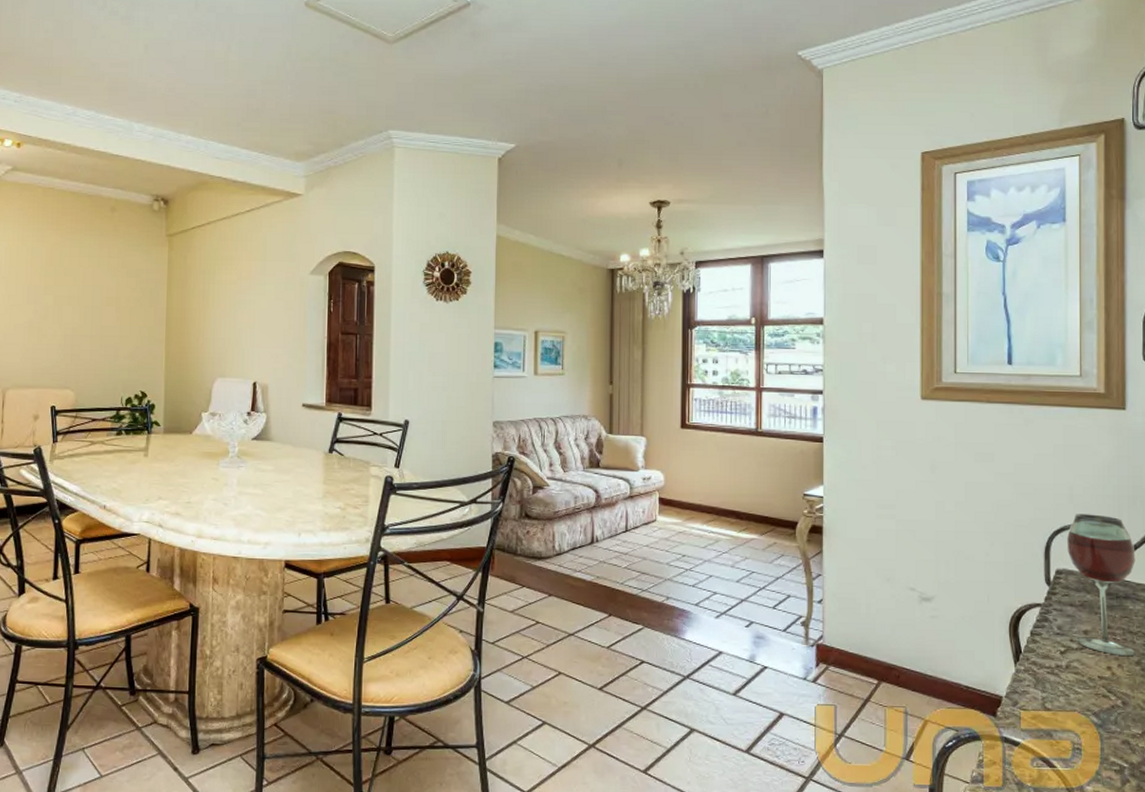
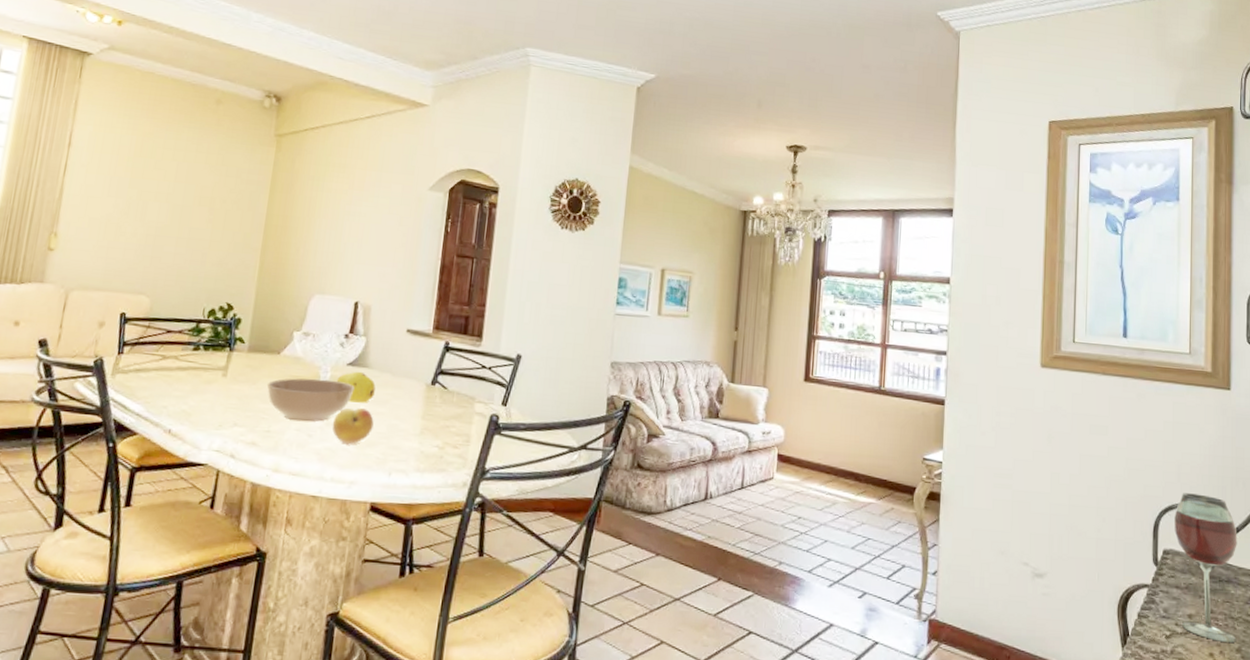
bowl: none [183,453,261,492] -> present [266,378,355,422]
fruit: none [244,444,279,473] -> present [336,371,376,403]
fruit: none [244,477,281,509] -> present [332,408,374,444]

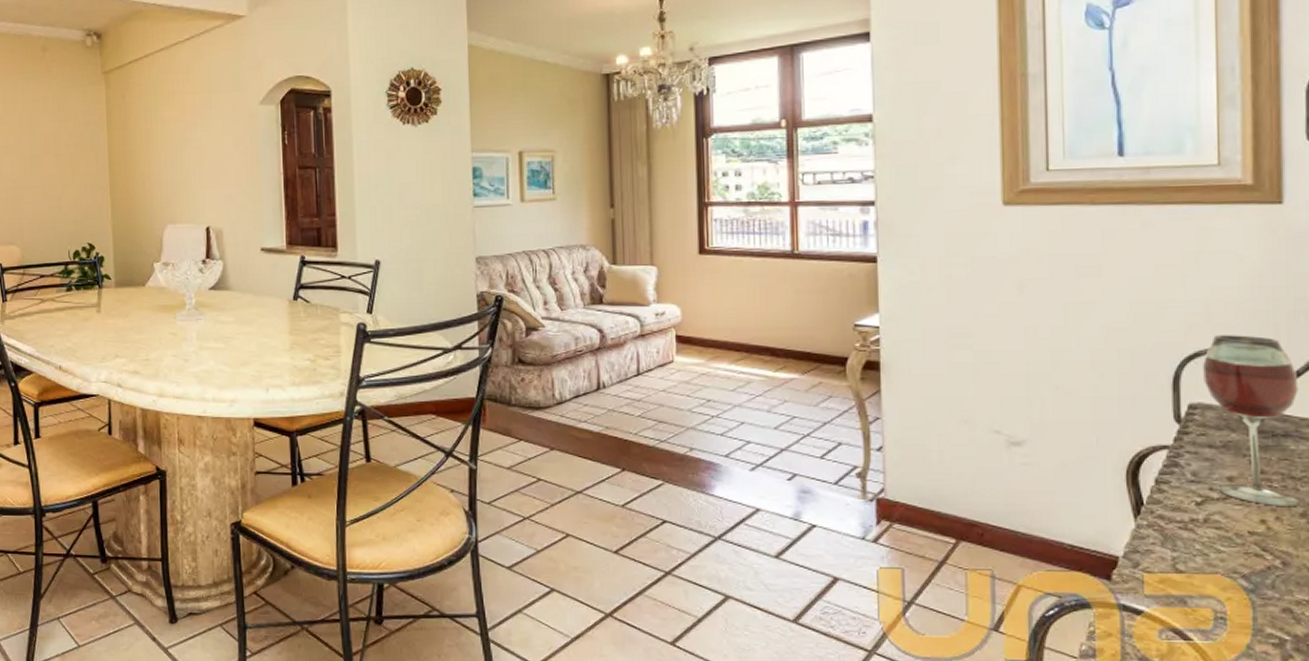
bowl: present [266,378,355,422] -> none [138,305,220,348]
fruit: present [332,408,374,444] -> none [205,330,244,364]
fruit: present [336,371,376,403] -> none [202,294,240,325]

